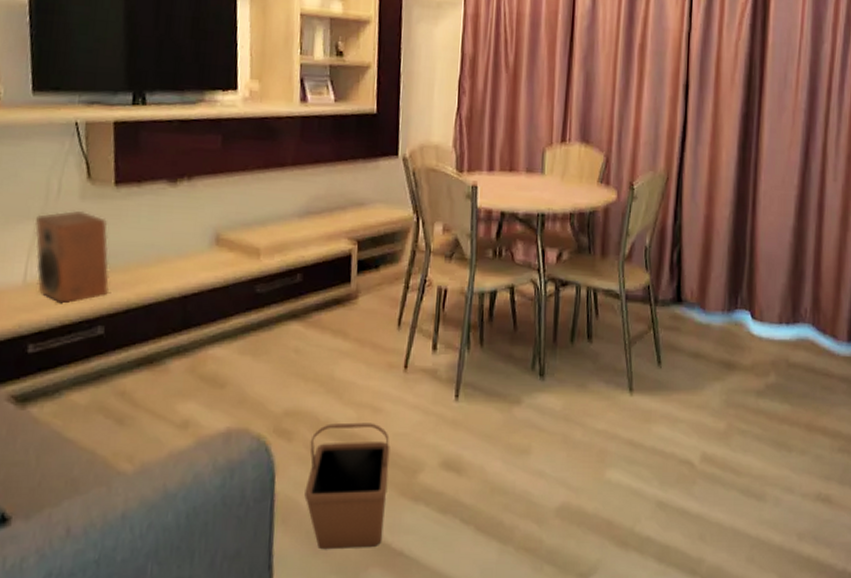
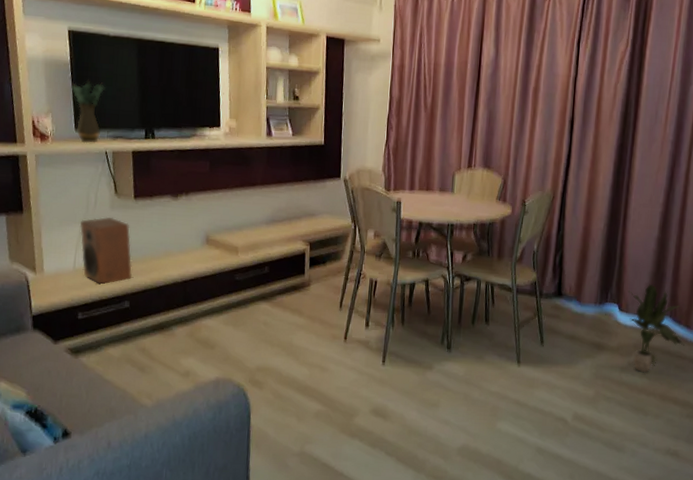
vase: none [27,25,78,112] -> present [70,79,105,144]
basket: present [304,422,390,550] -> none [271,377,334,468]
potted plant: none [761,285,831,396] -> present [628,285,684,372]

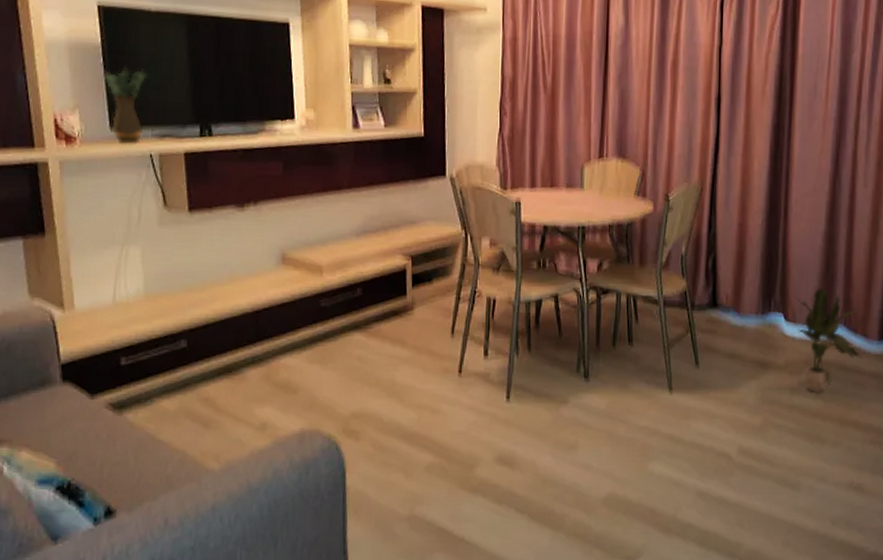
speaker: present [79,216,133,285] -> none [119,235,190,321]

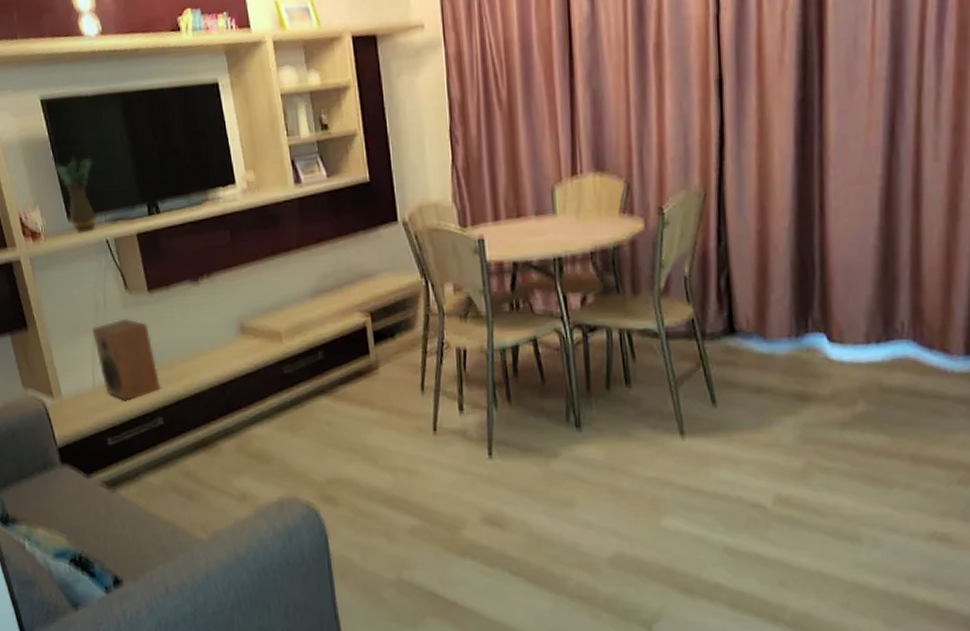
speaker: none [119,235,190,321] -> present [92,318,161,402]
potted plant: present [794,288,862,392] -> none [839,297,942,426]

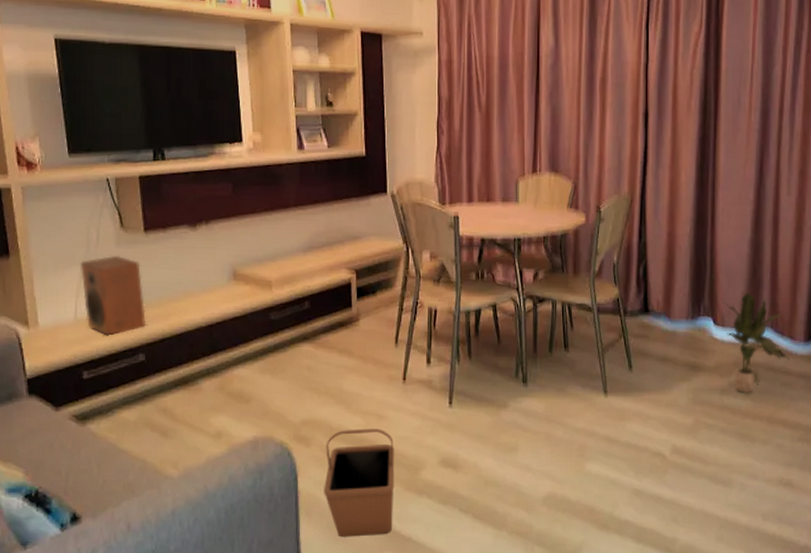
vase: present [54,155,98,235] -> none [60,95,103,171]
basket: none [354,485,435,602] -> present [324,428,395,538]
potted plant: none [839,297,942,426] -> present [722,293,789,393]

